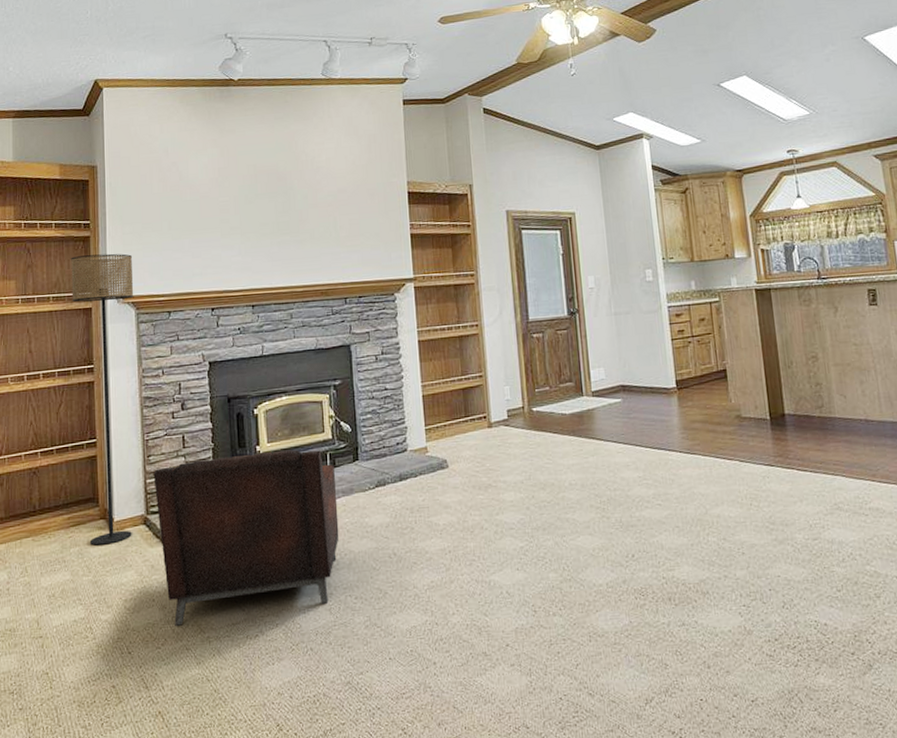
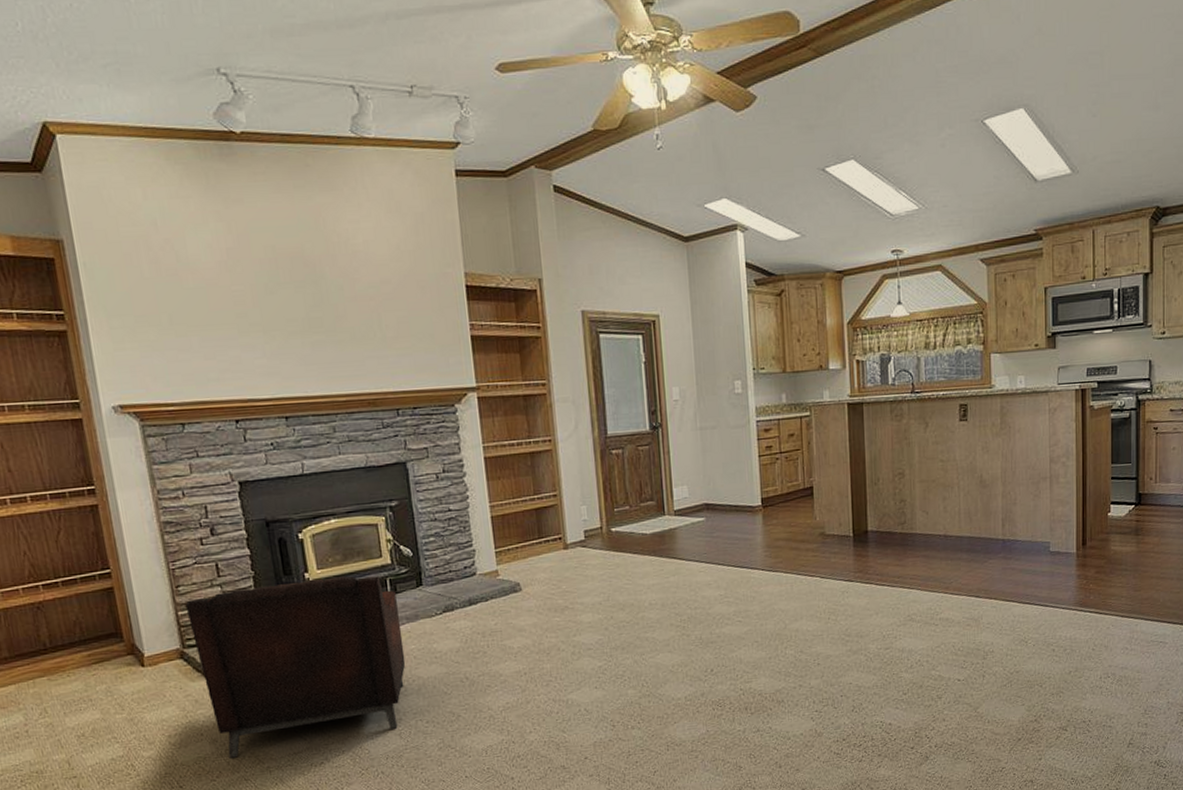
floor lamp: present [71,253,134,546] -> none [45,352,168,683]

